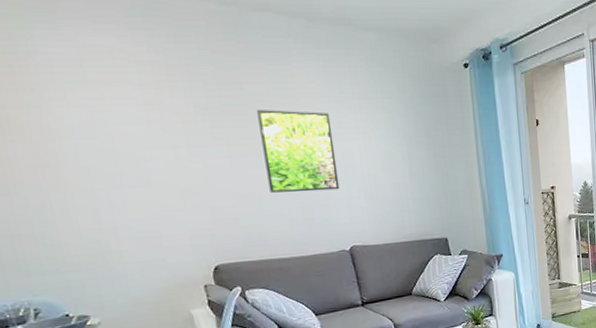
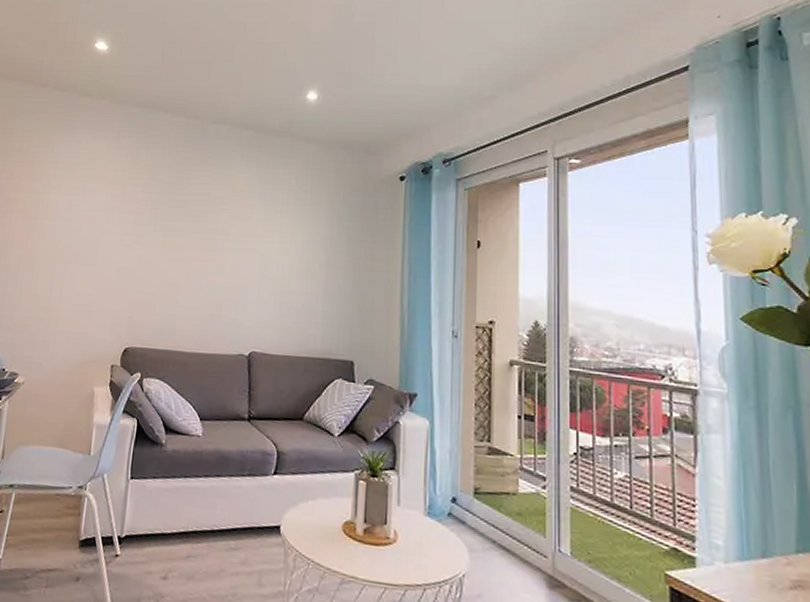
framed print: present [257,109,340,193] -> none [188,206,258,291]

